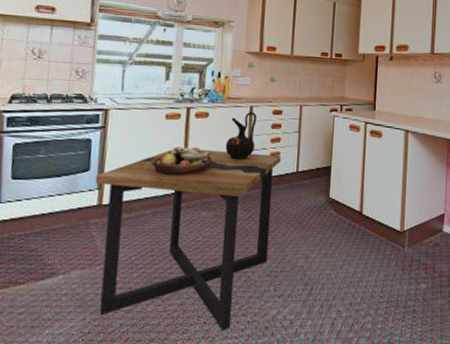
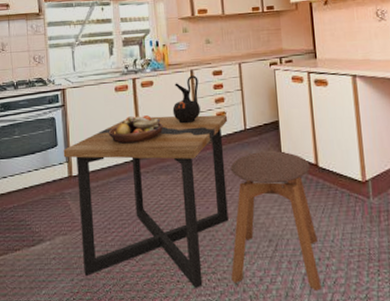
stool: none [261,195,355,335] -> present [230,151,322,291]

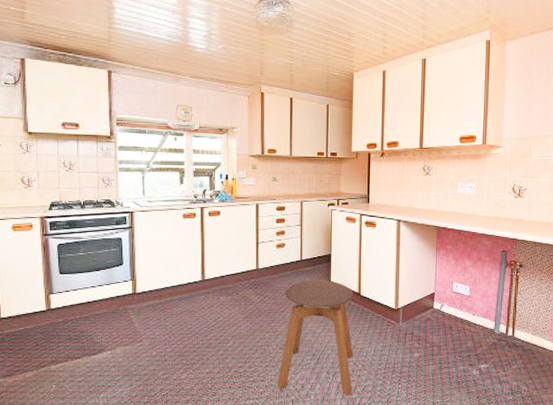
side table: present [63,115,229,288] -> none [128,243,287,393]
fruit bowl: present [108,115,164,144] -> none [174,242,227,266]
ceramic jug: present [172,75,201,124] -> none [236,209,263,252]

